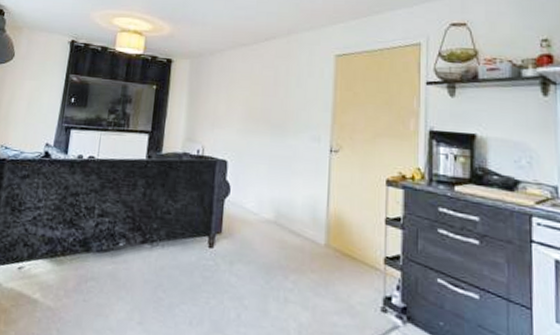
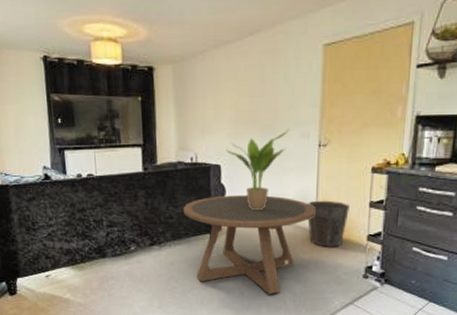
coffee table: none [182,193,325,321] -> present [183,195,315,294]
potted plant: none [234,130,301,216] -> present [226,129,290,211]
waste bin: none [317,210,363,269] -> present [307,200,350,247]

